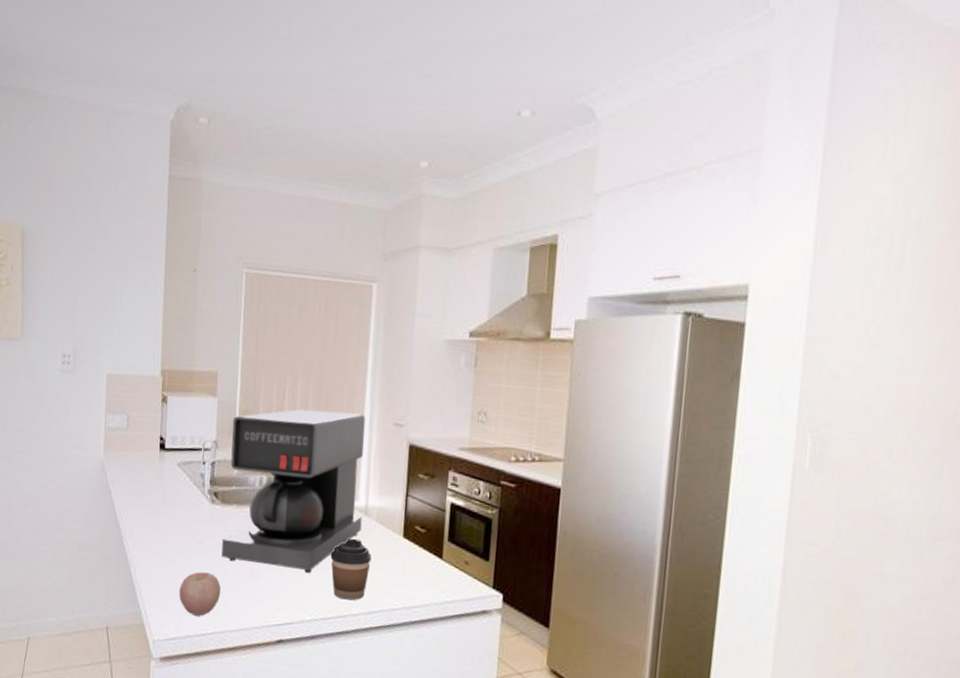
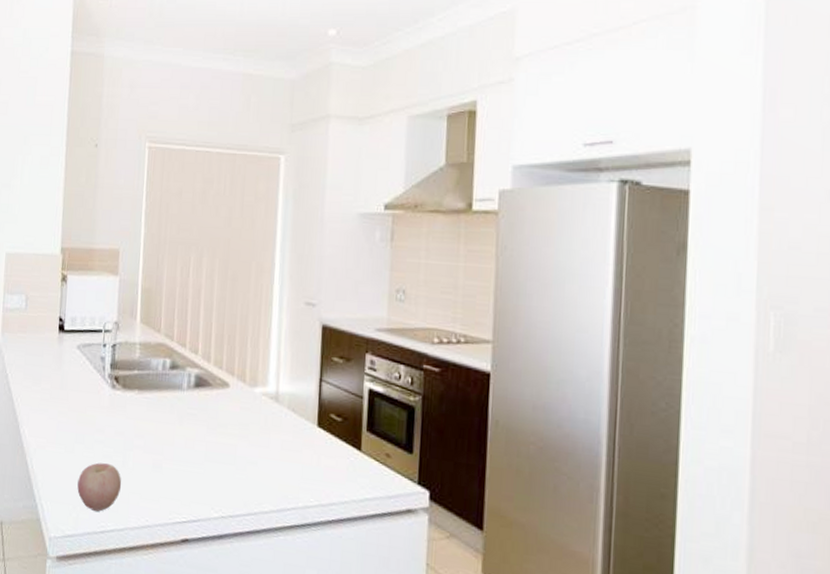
coffee maker: present [221,409,366,574] -> none [122,288,275,466]
coffee cup: present [330,538,372,601] -> none [238,427,283,496]

